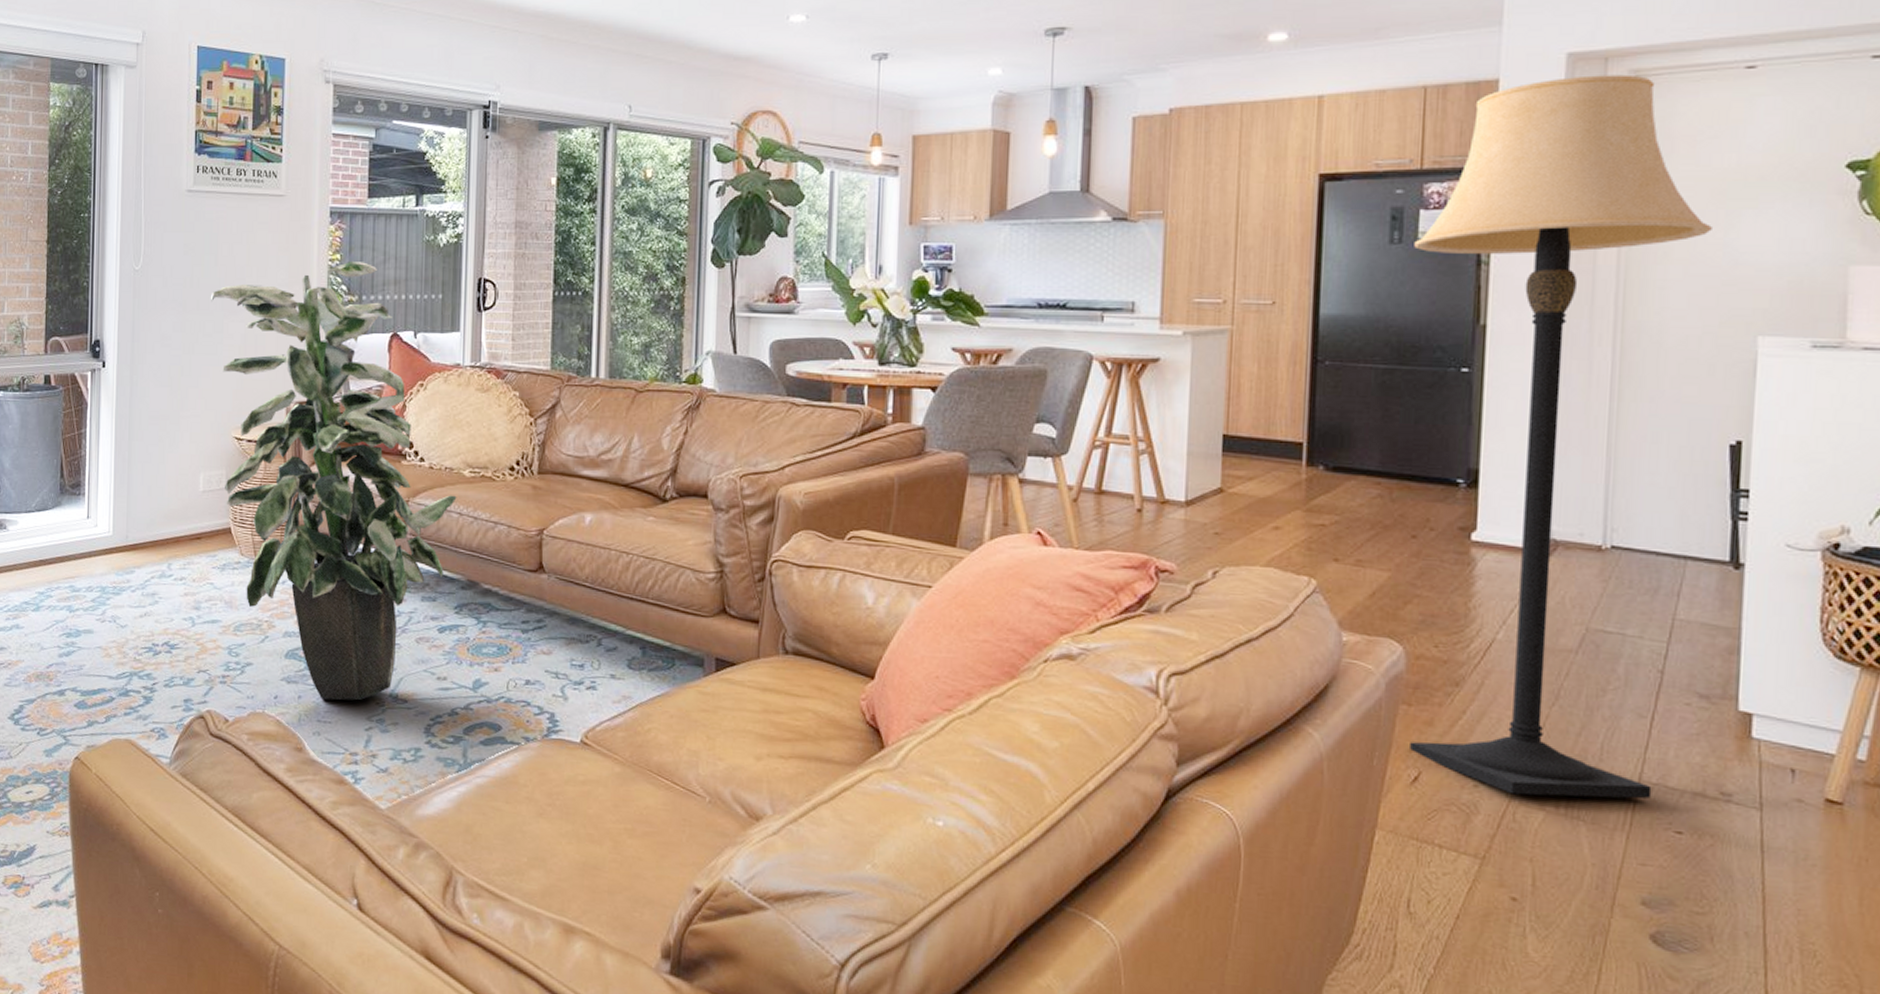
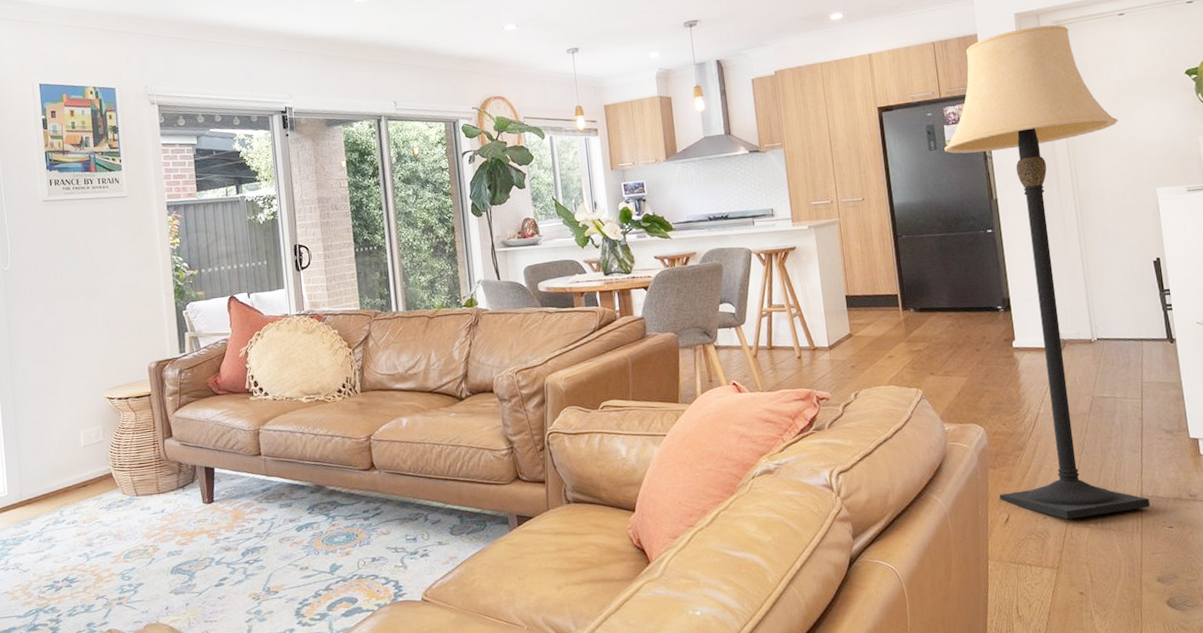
indoor plant: present [210,262,457,701] -> none [72,242,299,603]

